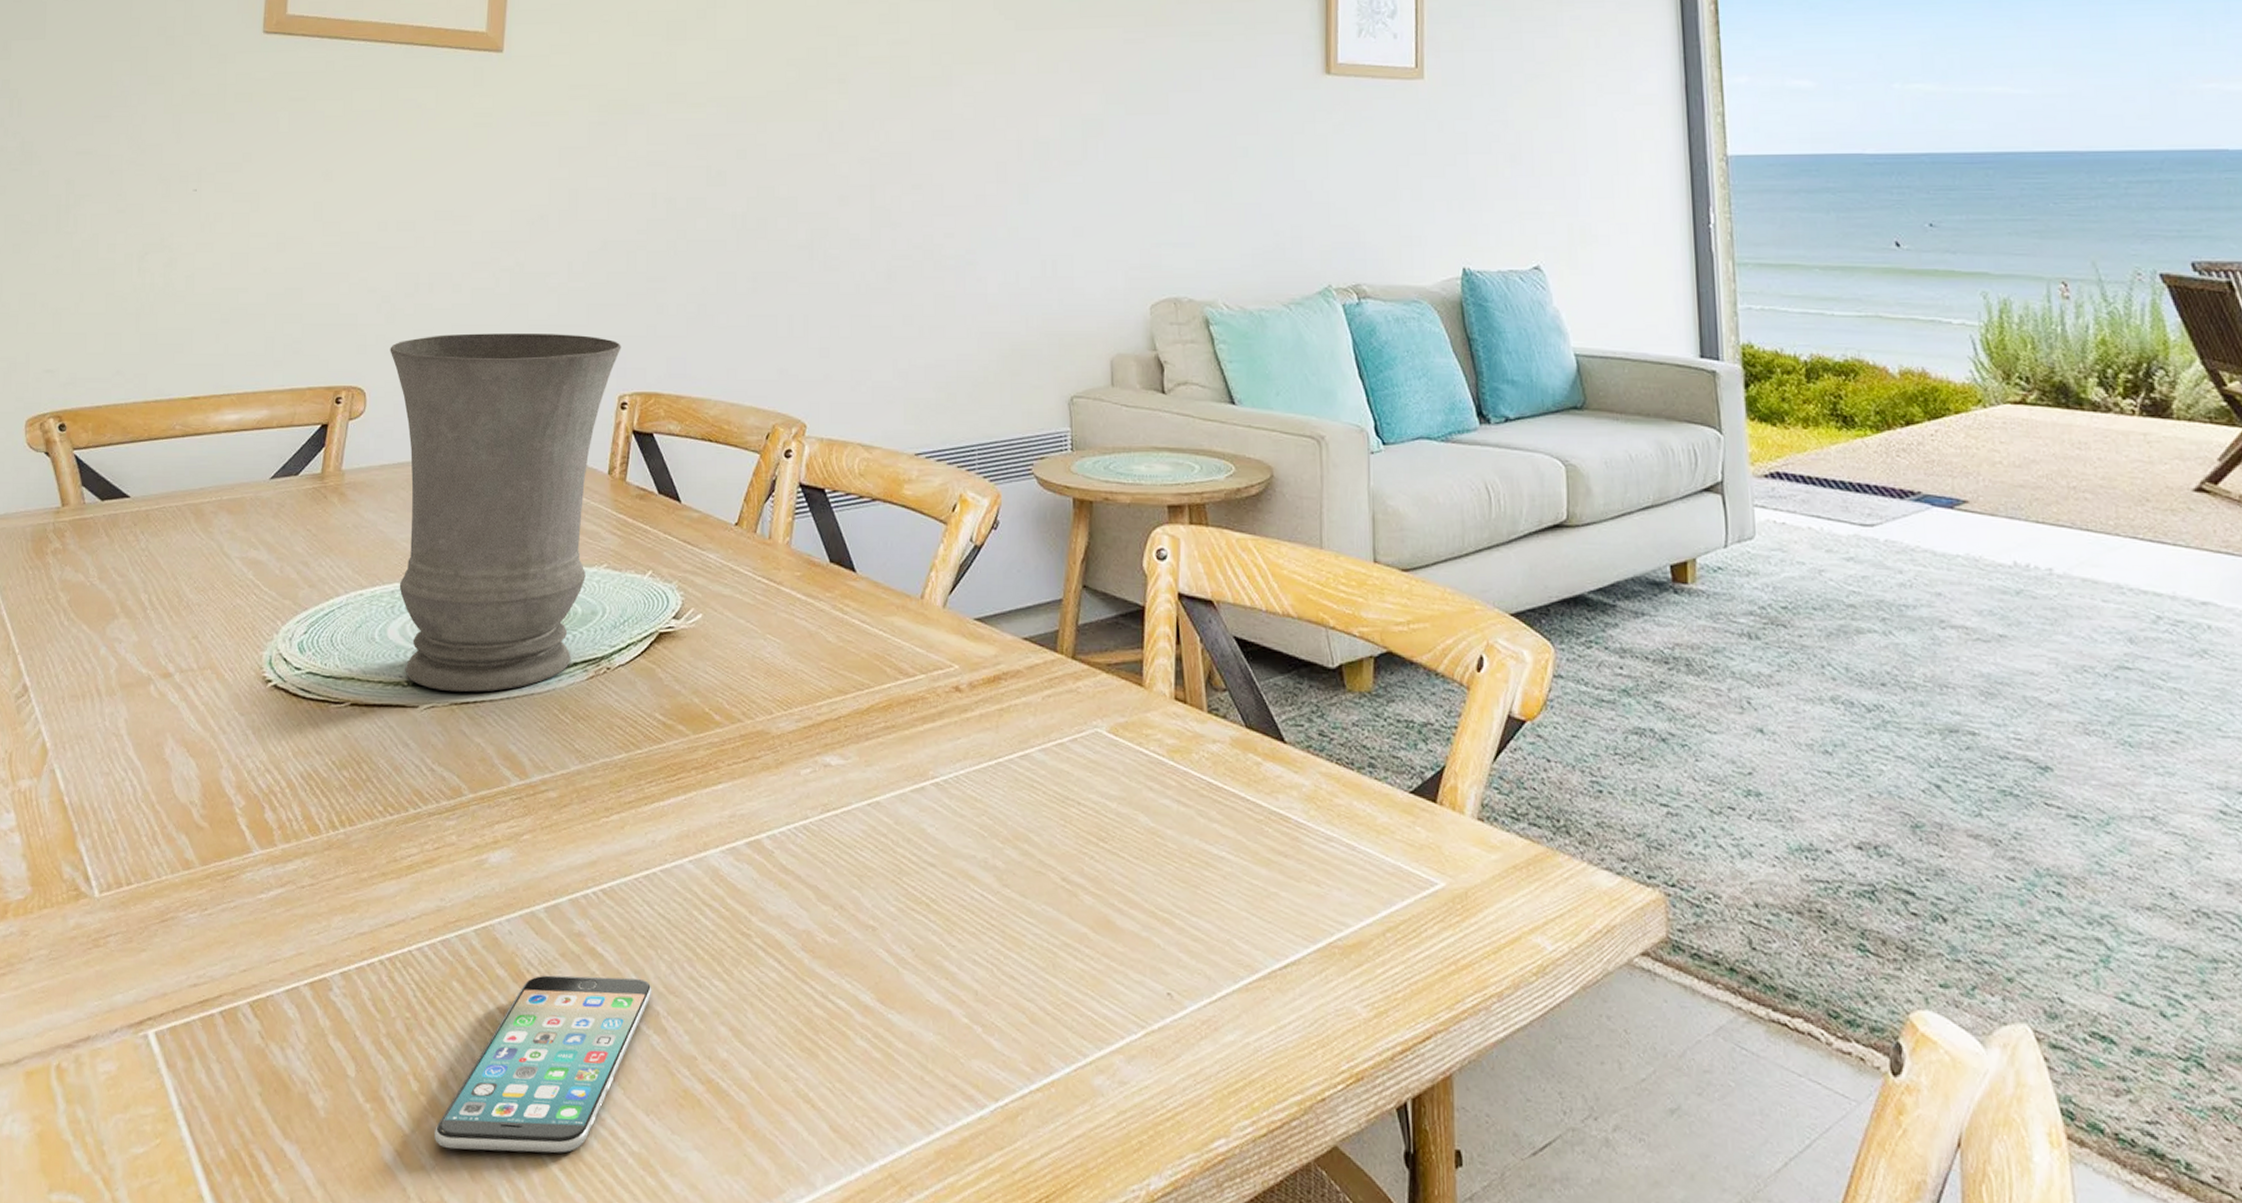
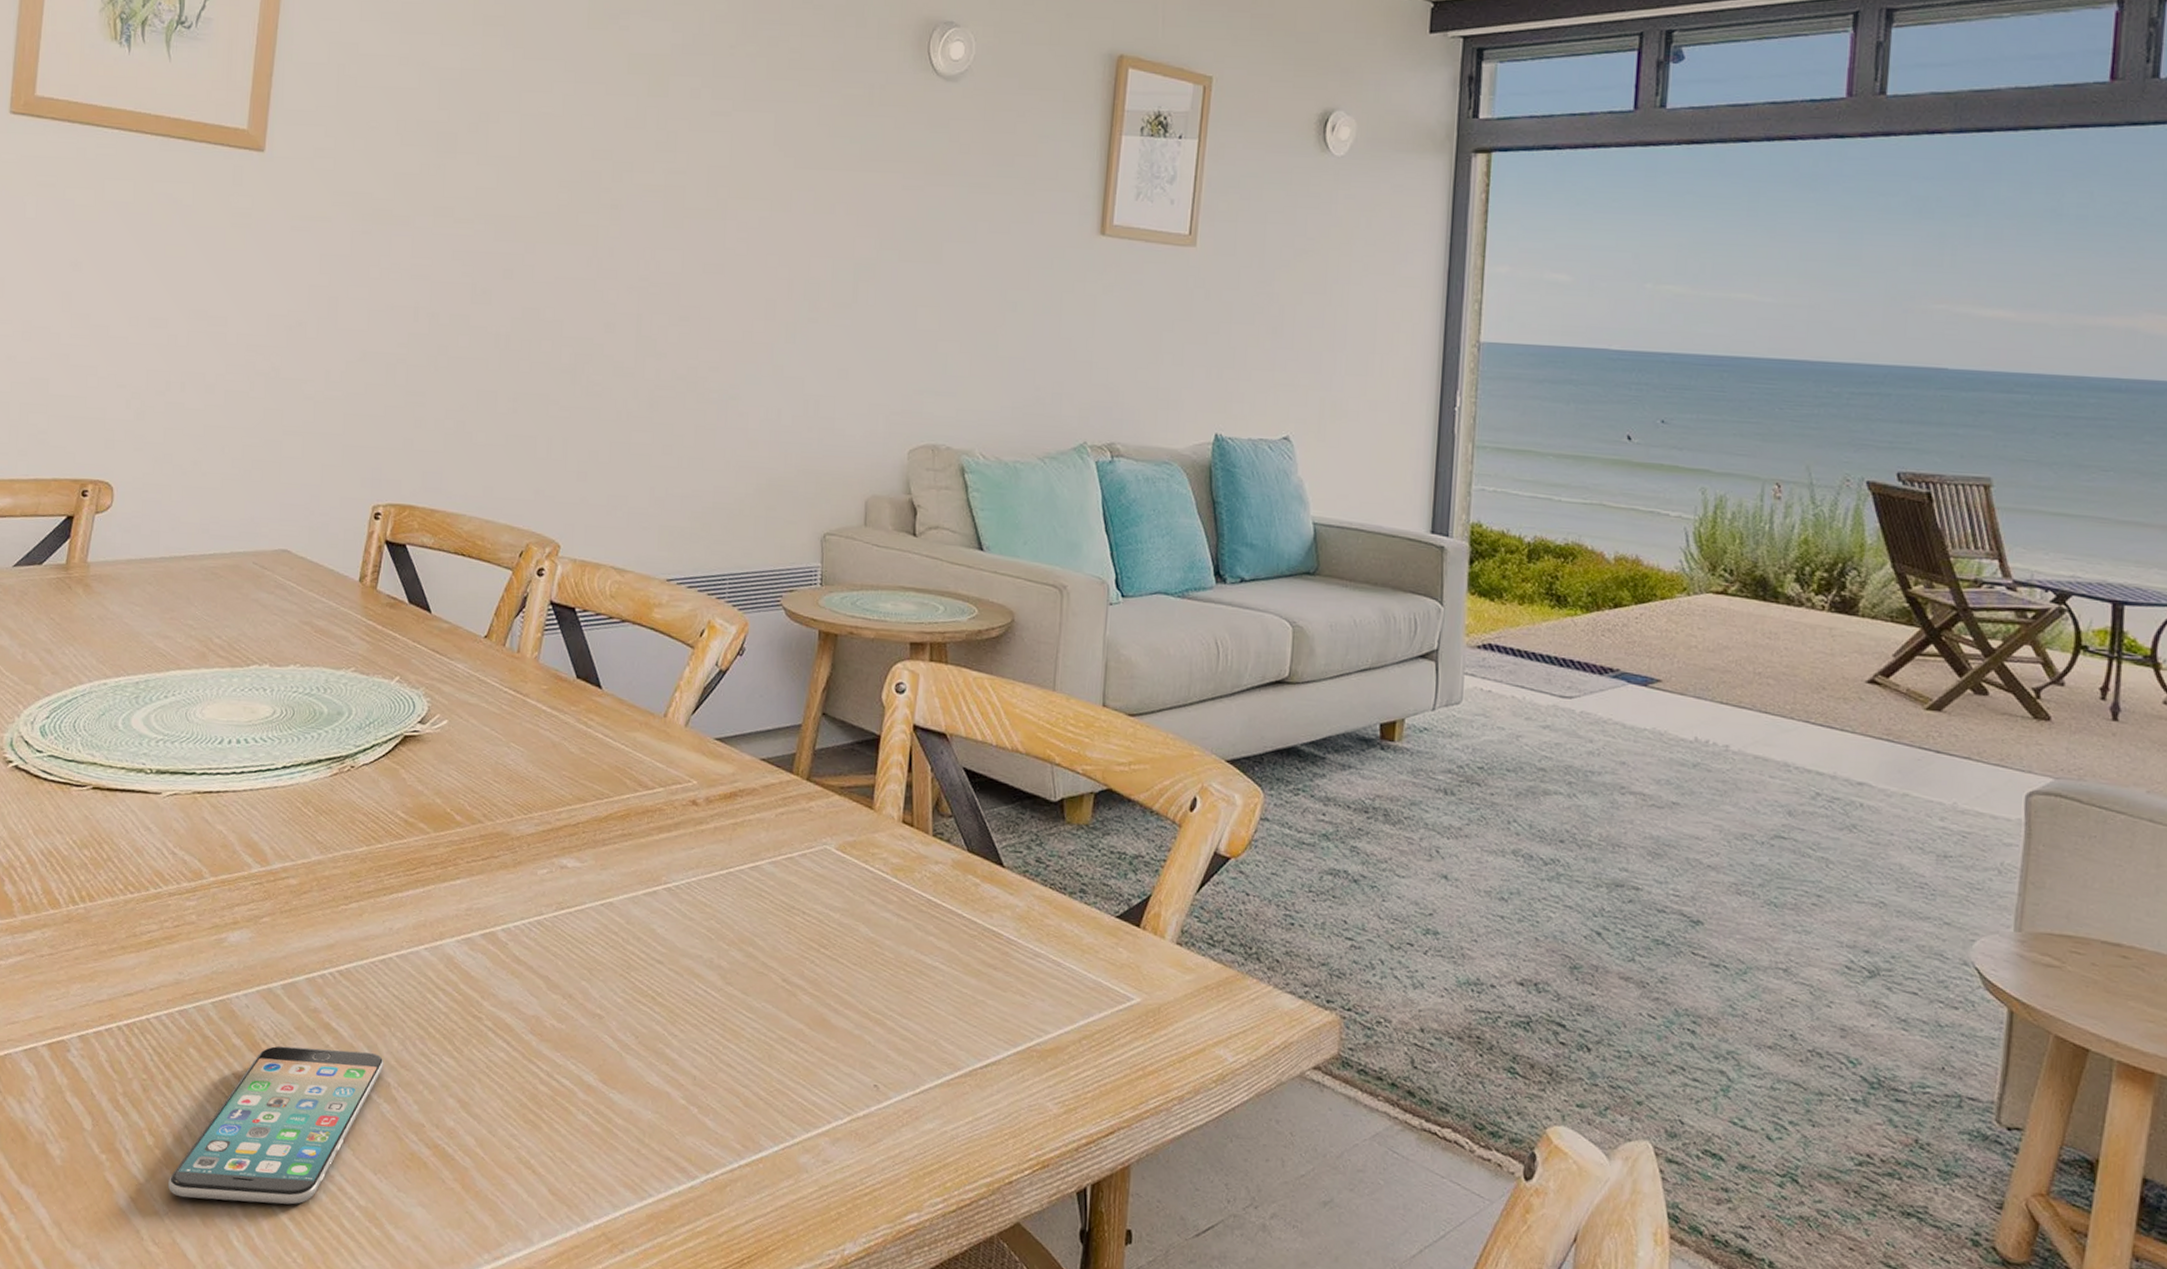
vase: present [390,333,621,692] -> none [139,434,377,783]

